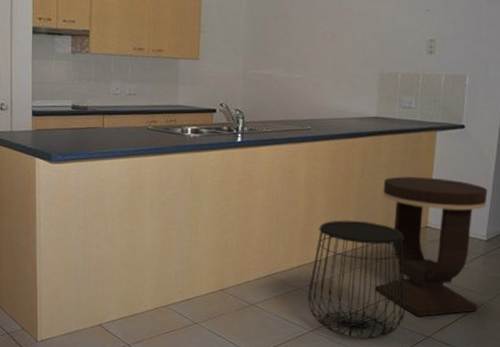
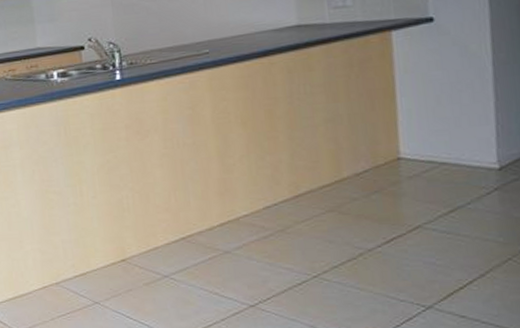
side table: present [307,220,405,339] -> none [239,159,387,314]
side table: present [376,176,488,317] -> none [323,92,503,281]

